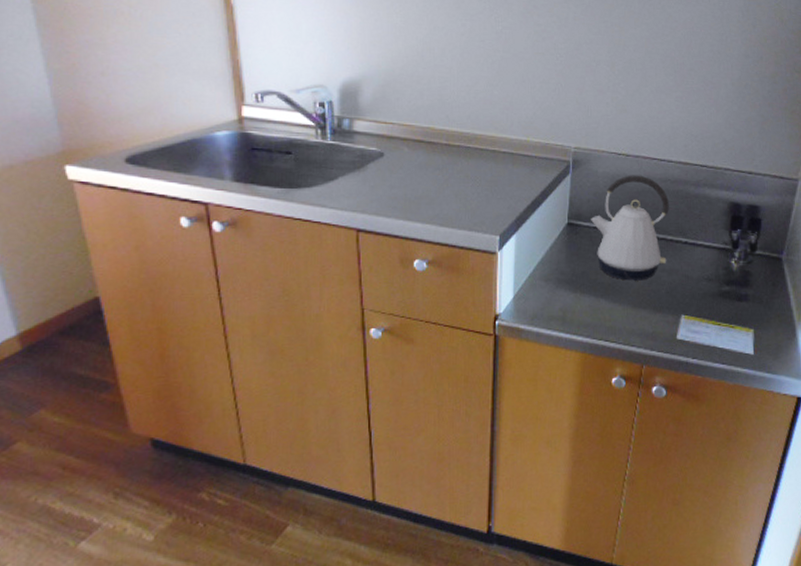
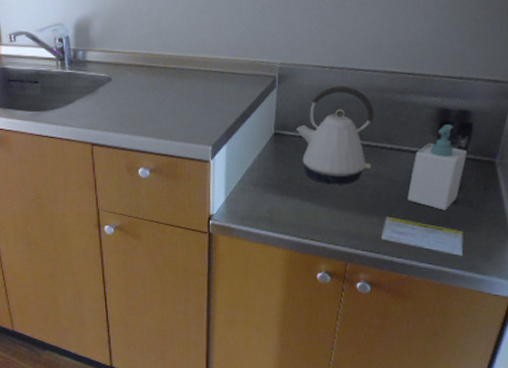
soap bottle: none [701,219,757,308] -> present [407,124,467,211]

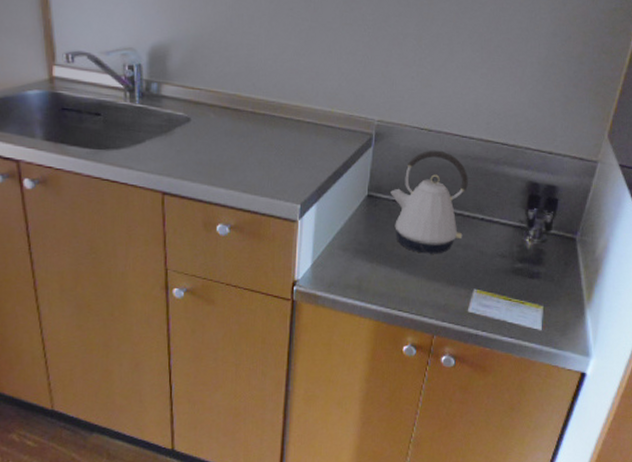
soap bottle: present [407,124,467,211] -> none [495,198,551,285]

